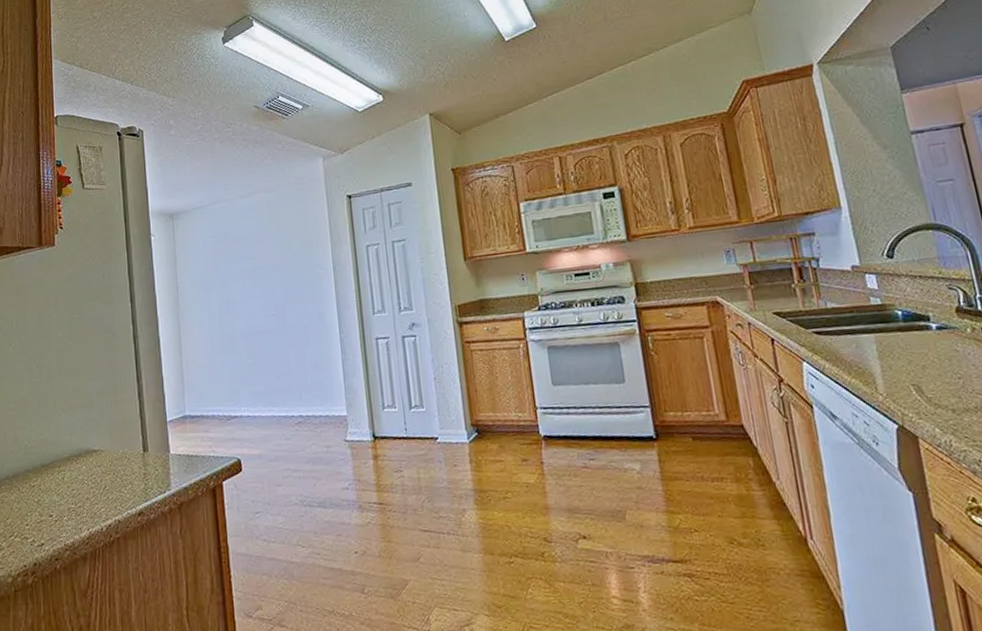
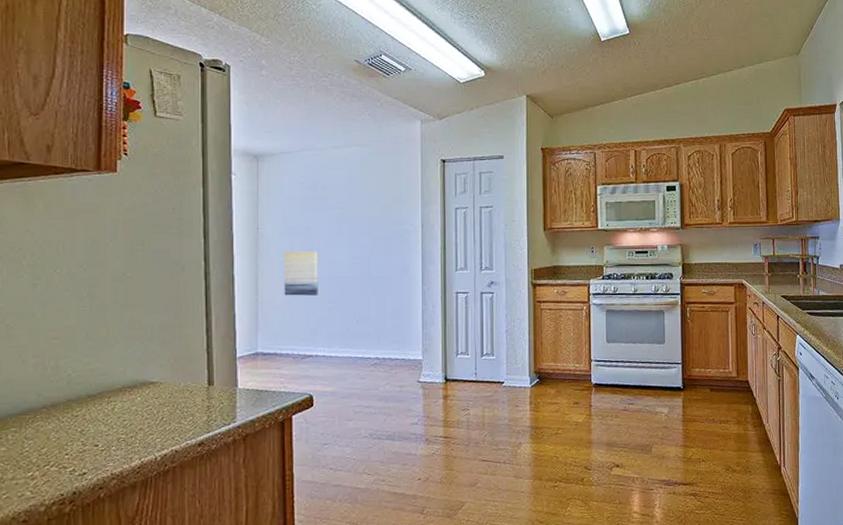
wall art: none [203,305,238,355] -> present [284,250,318,296]

